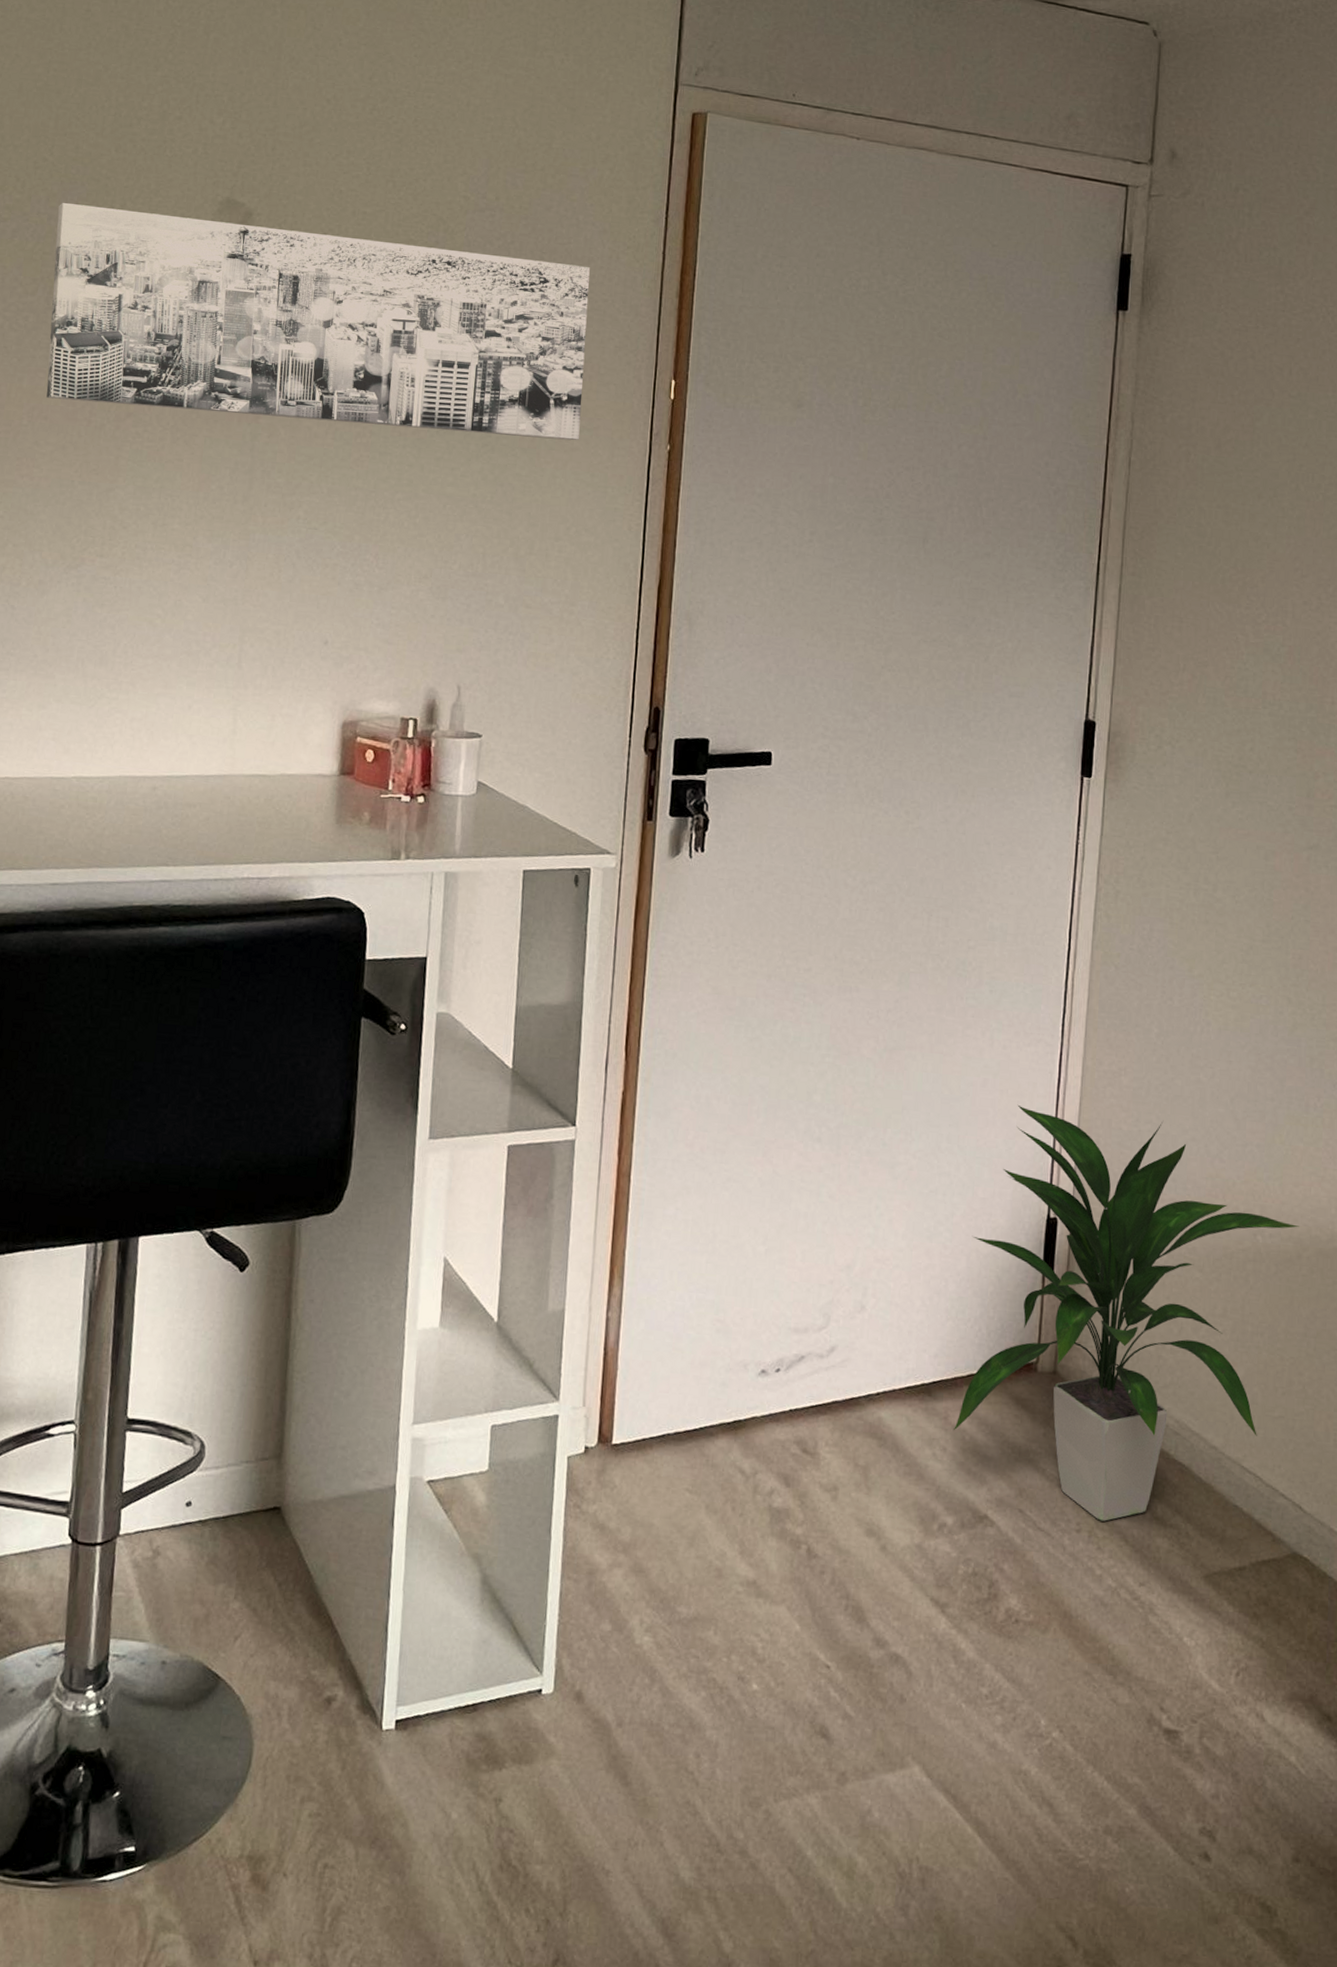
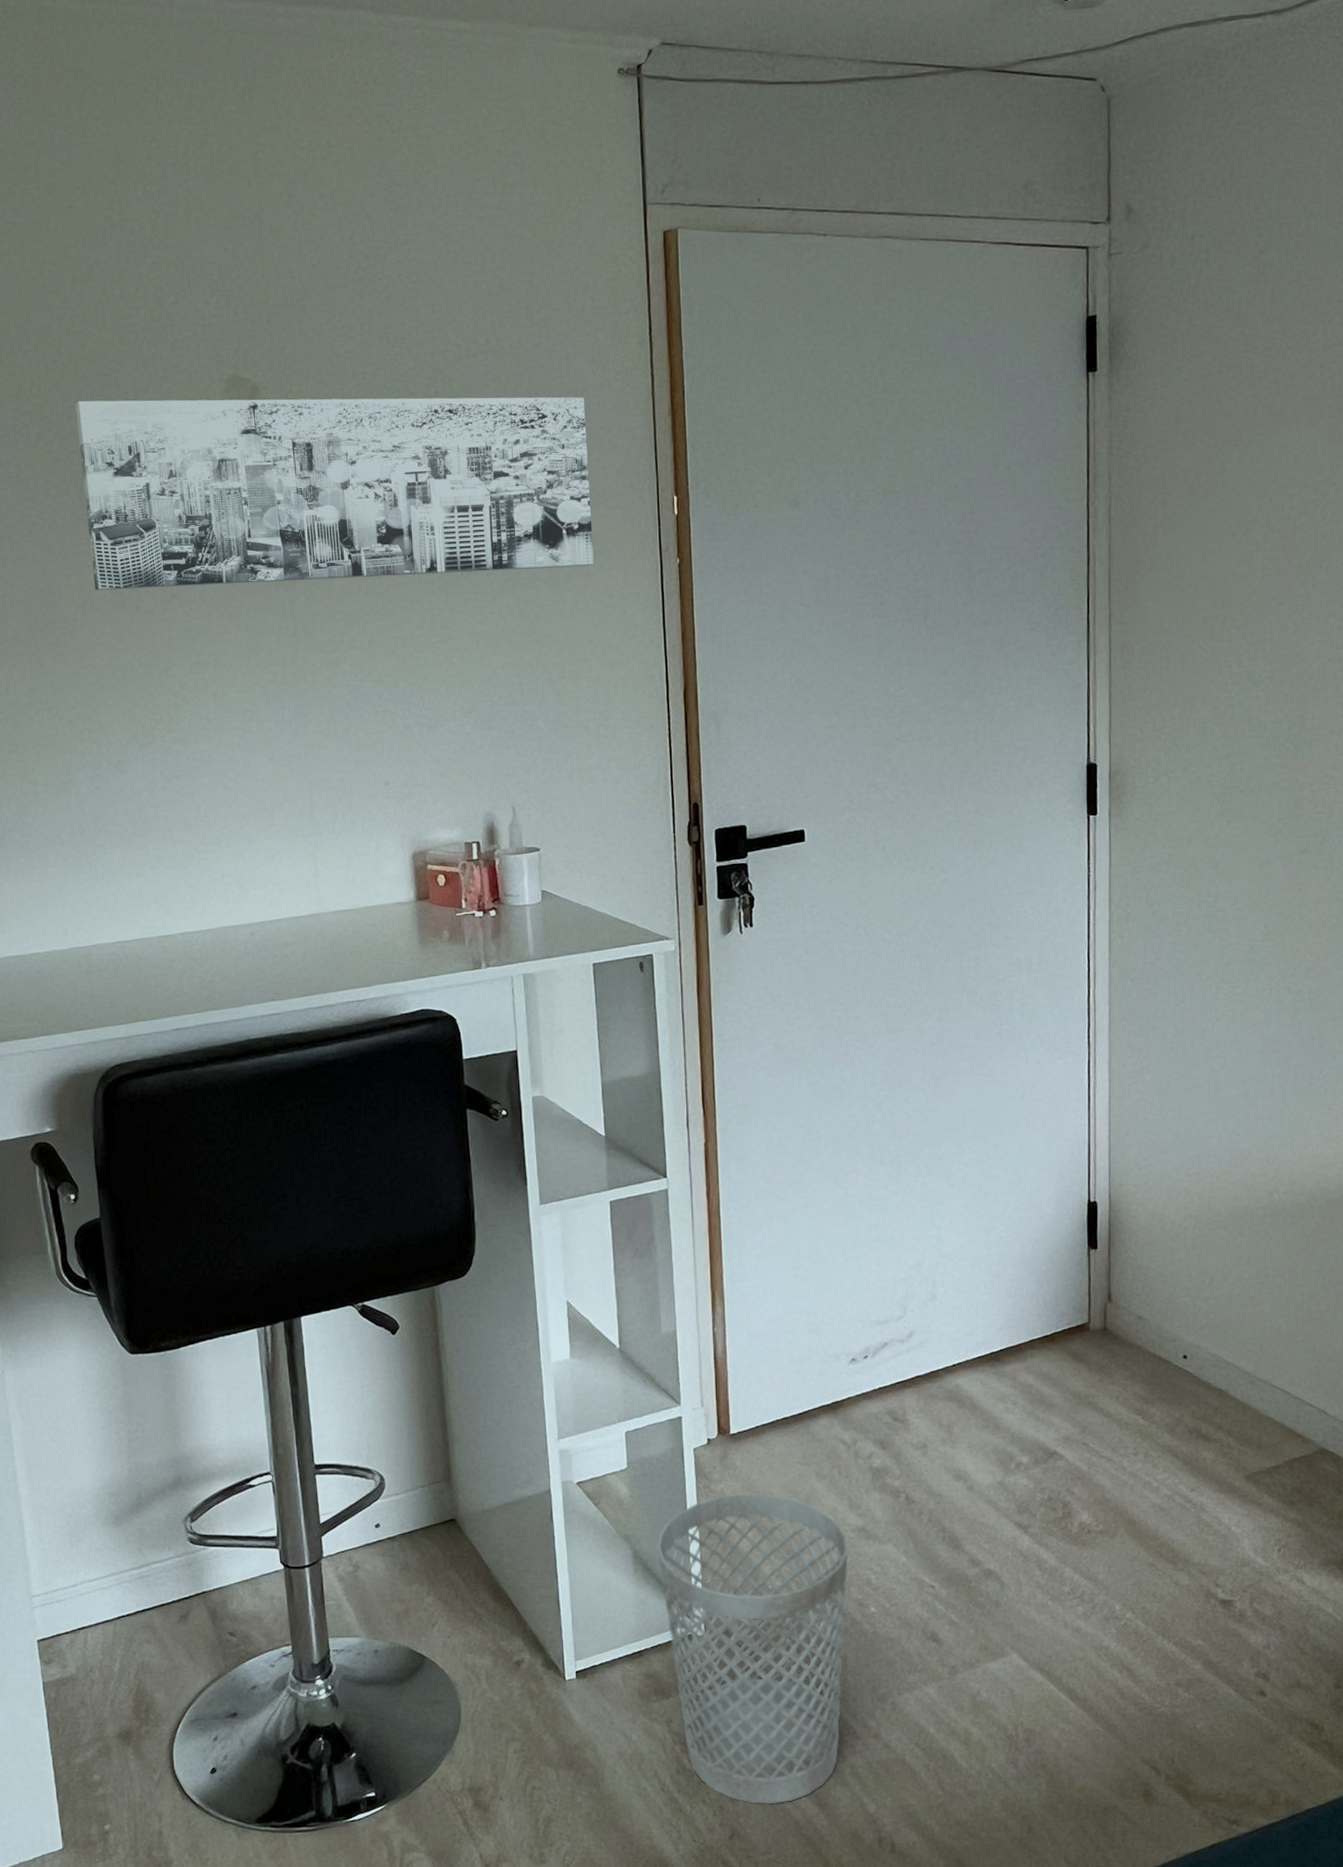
wastebasket: none [510,1520,735,1927] -> present [657,1493,848,1805]
indoor plant: present [952,1104,1299,1522] -> none [1021,1109,1310,1444]

